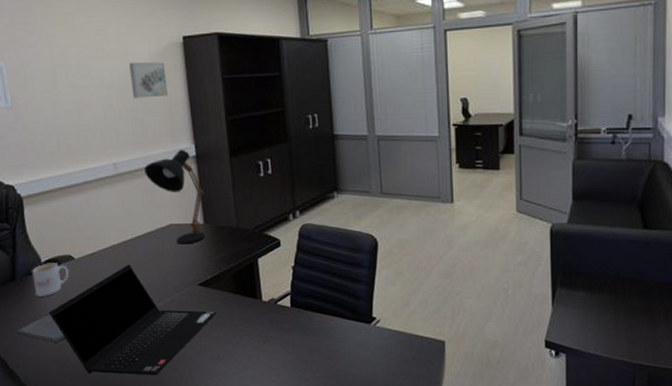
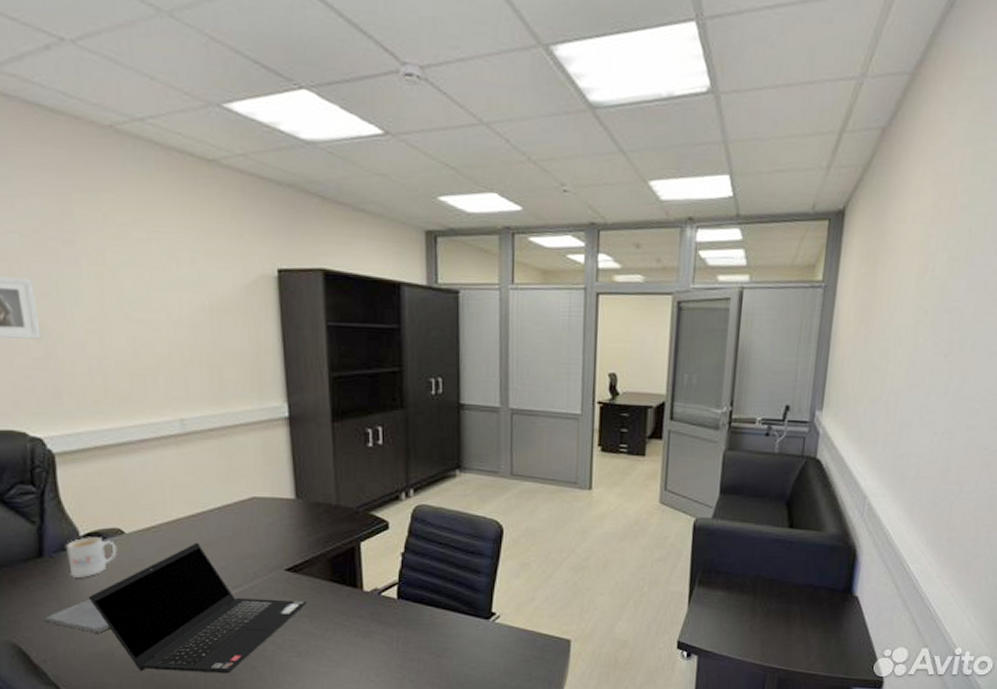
wall art: present [129,62,168,99] -> none [205,294,255,342]
desk lamp: present [144,149,205,244] -> none [221,407,297,522]

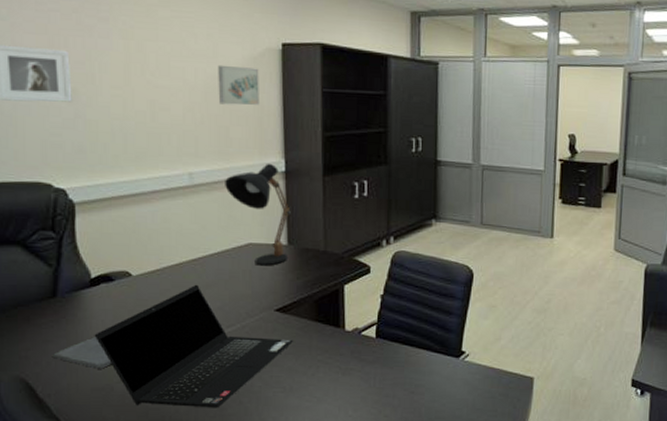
mug: present [66,537,118,578] -> none [78,279,124,317]
wall art: none [205,294,255,342] -> present [218,64,259,106]
desk lamp: none [221,407,297,522] -> present [225,163,291,266]

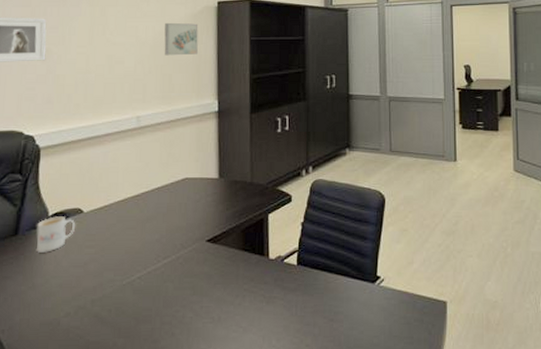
notepad: present [53,337,112,369] -> none [10,272,60,304]
mug: none [78,279,124,317] -> present [36,216,76,253]
laptop computer: present [94,284,293,408] -> none [47,218,222,341]
desk lamp: present [225,163,291,266] -> none [166,104,222,199]

